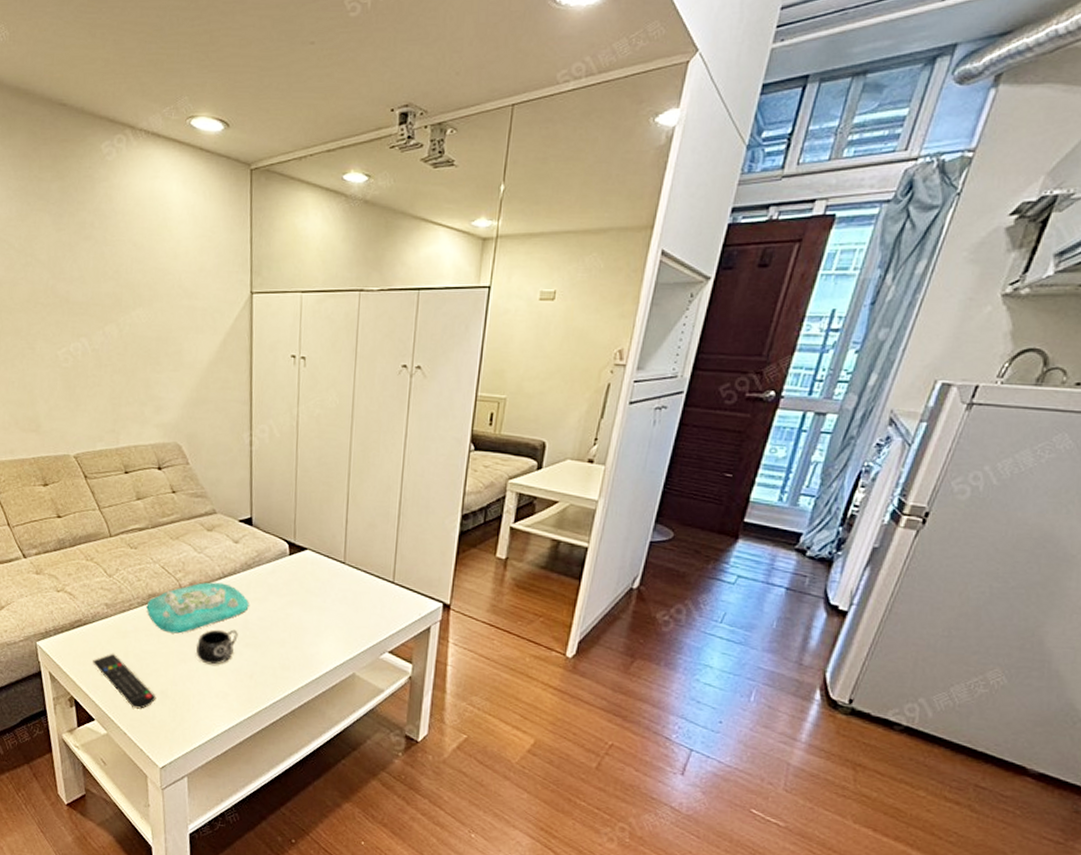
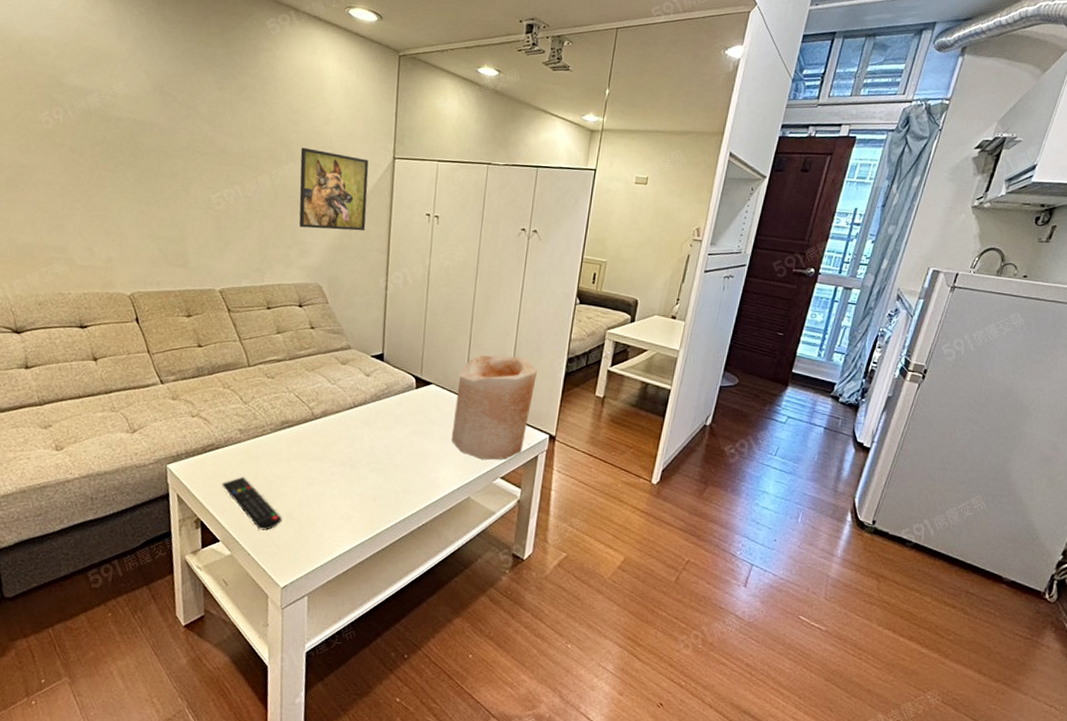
decorative tray: present [146,582,249,634] -> none [279,411,377,459]
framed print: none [148,289,225,381] -> present [299,147,369,231]
mug: present [196,629,238,665] -> none [324,455,365,489]
vase: none [332,514,426,633] -> present [452,354,537,460]

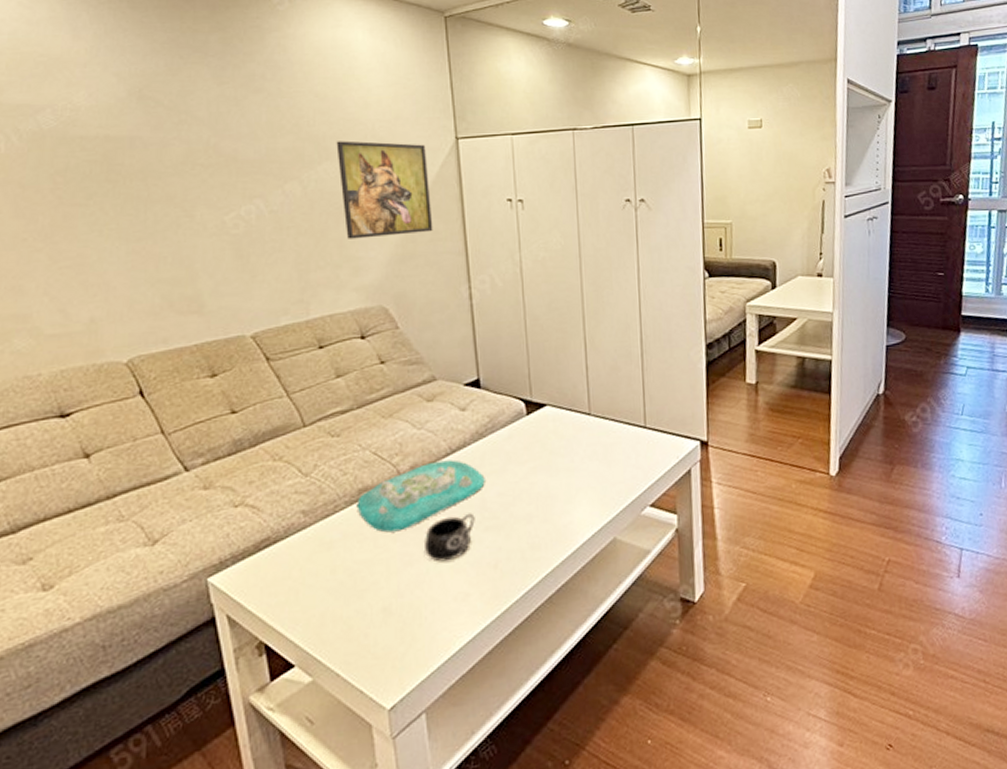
remote control: present [222,476,283,531] -> none [288,572,377,639]
decorative tray: none [279,411,377,459] -> present [356,460,485,533]
mug: none [324,455,365,489] -> present [425,513,475,562]
vase: present [452,354,537,460] -> none [578,352,673,488]

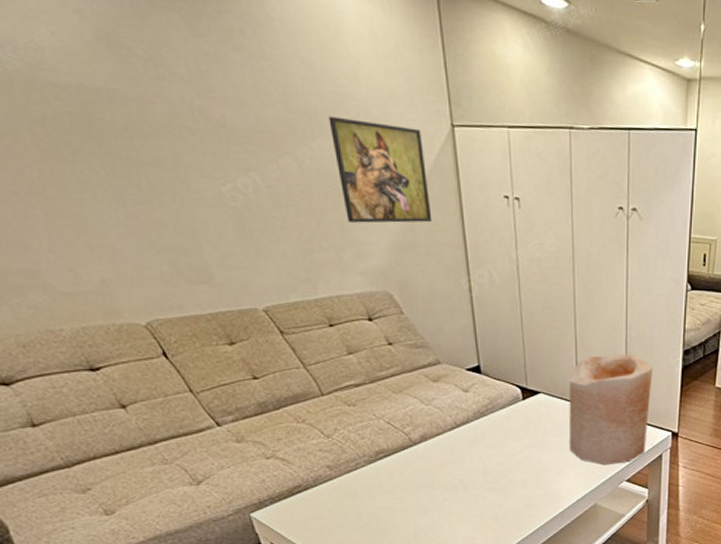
decorative tray: present [356,460,485,533] -> none [375,433,487,488]
mug: present [425,513,475,562] -> none [436,477,478,513]
vase: none [578,352,673,488] -> present [568,354,652,466]

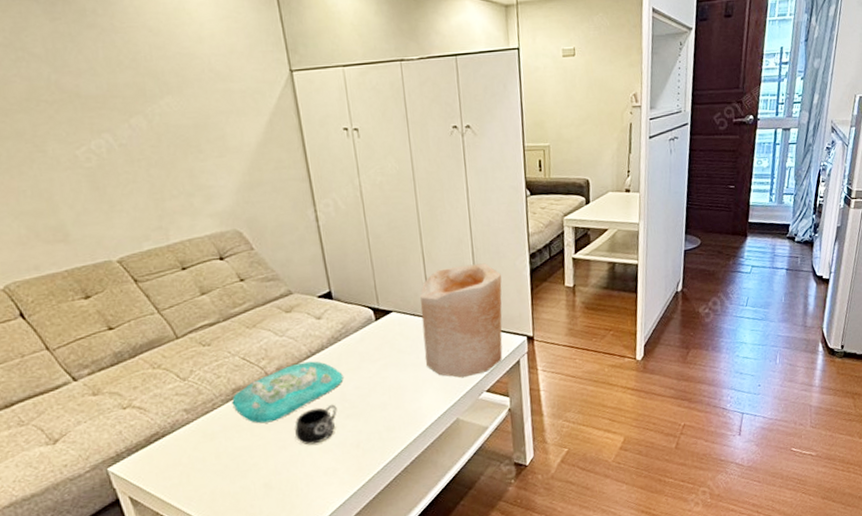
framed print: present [328,116,432,223] -> none [175,75,277,169]
decorative tray: none [375,433,487,488] -> present [232,361,343,424]
mug: none [436,477,478,513] -> present [295,404,337,445]

